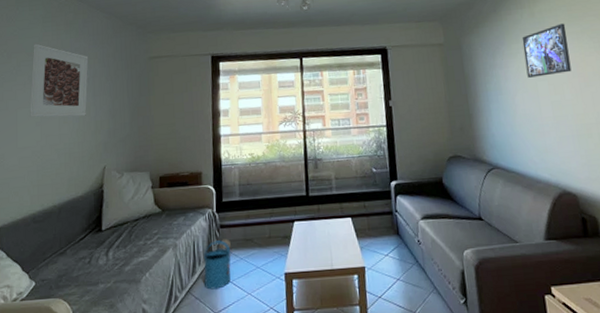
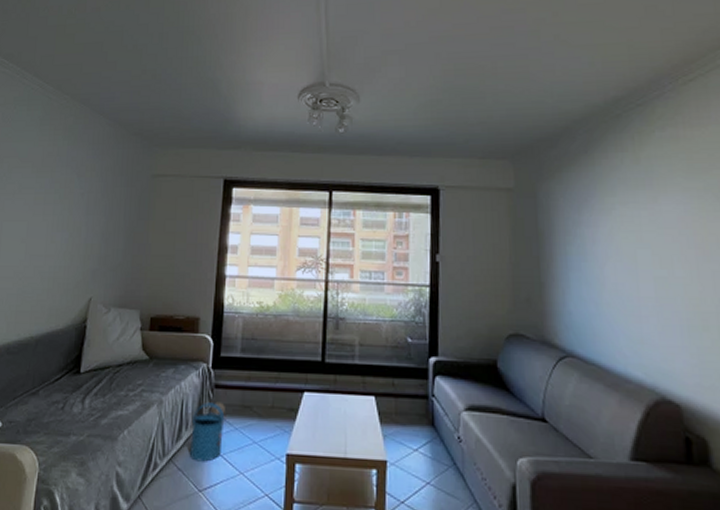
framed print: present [30,43,89,118] -> none [16,148,86,236]
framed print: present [522,23,572,78] -> none [620,175,686,243]

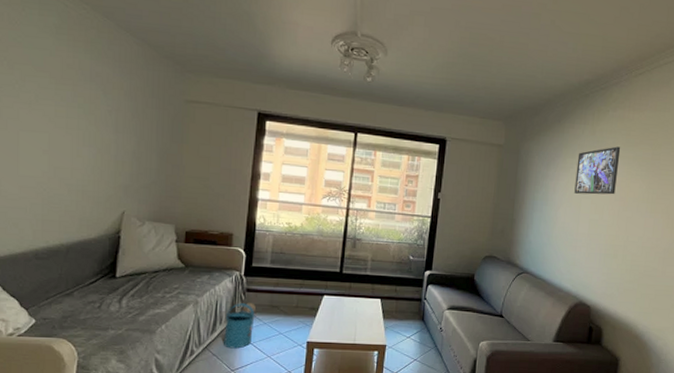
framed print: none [620,175,686,243] -> present [574,146,621,195]

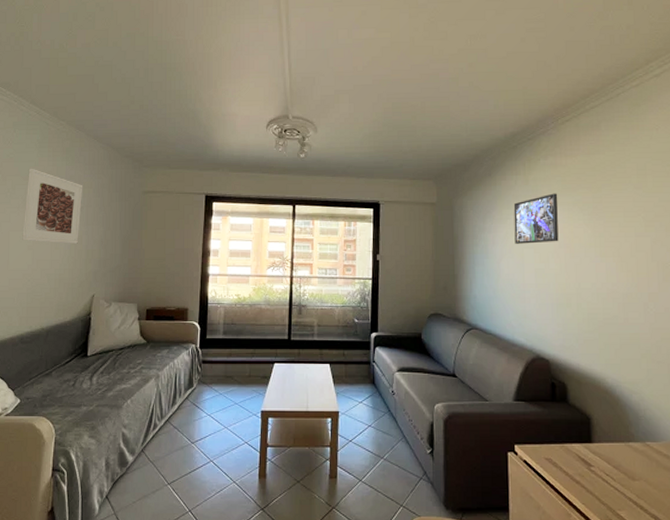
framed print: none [35,57,112,153] -> present [22,168,83,244]
watering can: present [224,302,256,349] -> none [184,374,211,421]

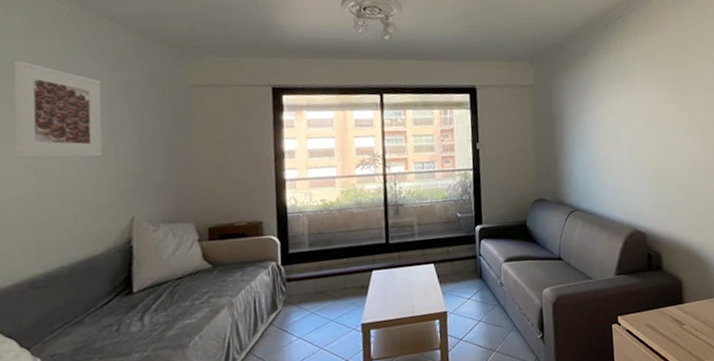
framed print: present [513,193,559,244] -> none [608,70,650,123]

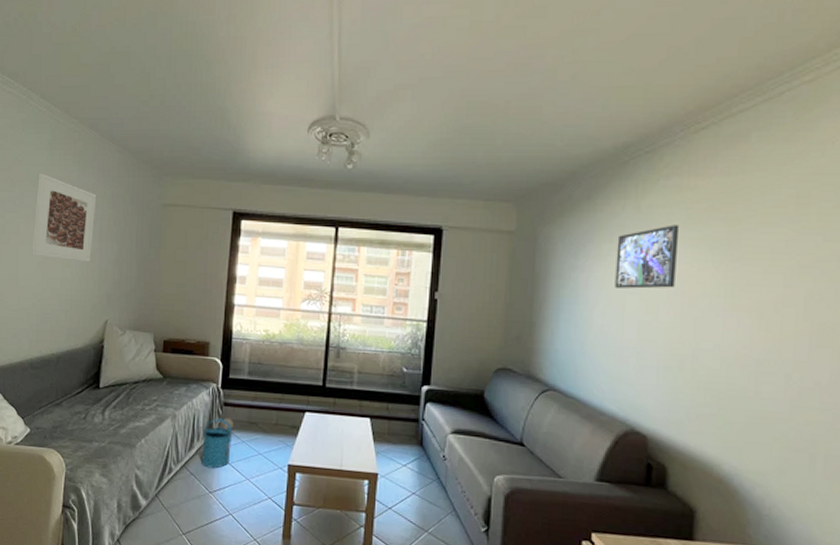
watering can: none [267,293,301,348] -> present [201,417,233,469]
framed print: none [608,70,650,123] -> present [615,224,680,289]

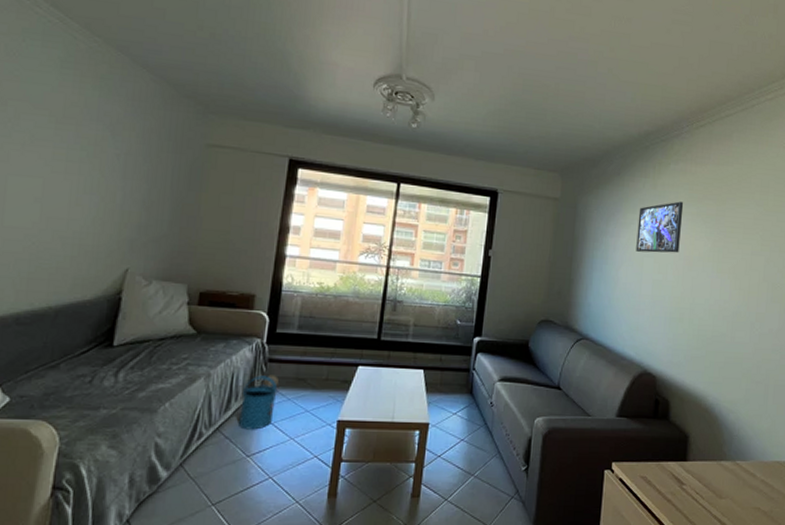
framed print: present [32,173,97,262] -> none [26,93,123,201]

